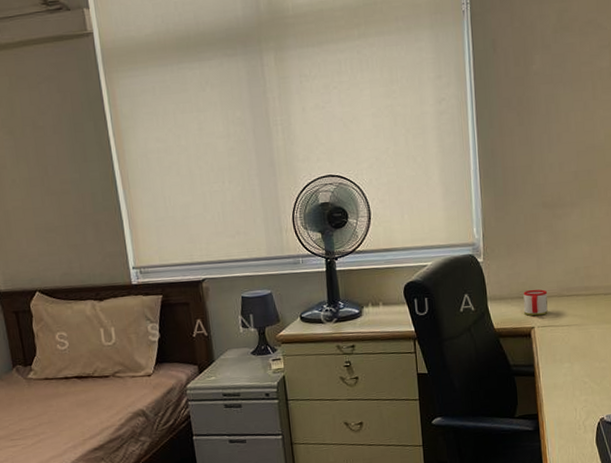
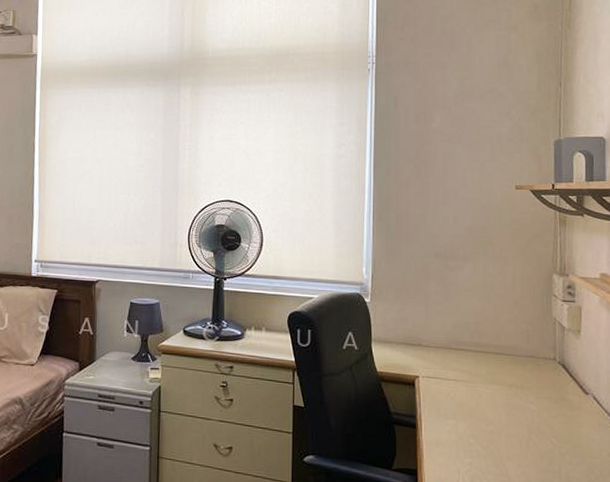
mug: present [523,289,548,317] -> none [409,337,435,366]

